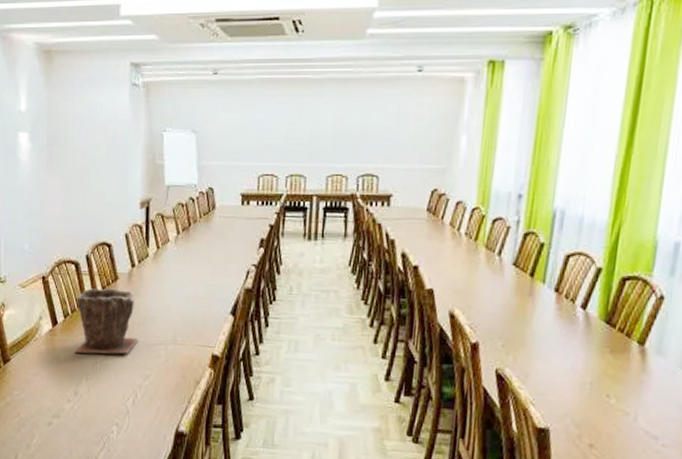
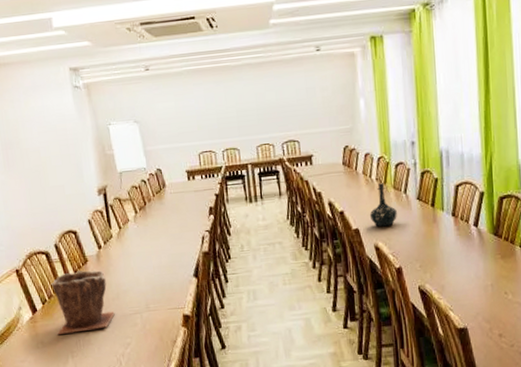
bottle: none [449,239,485,292] -> present [369,183,397,227]

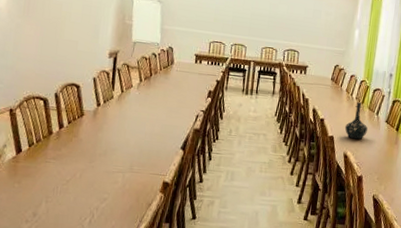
plant pot: present [50,270,115,334] -> none [36,121,98,181]

